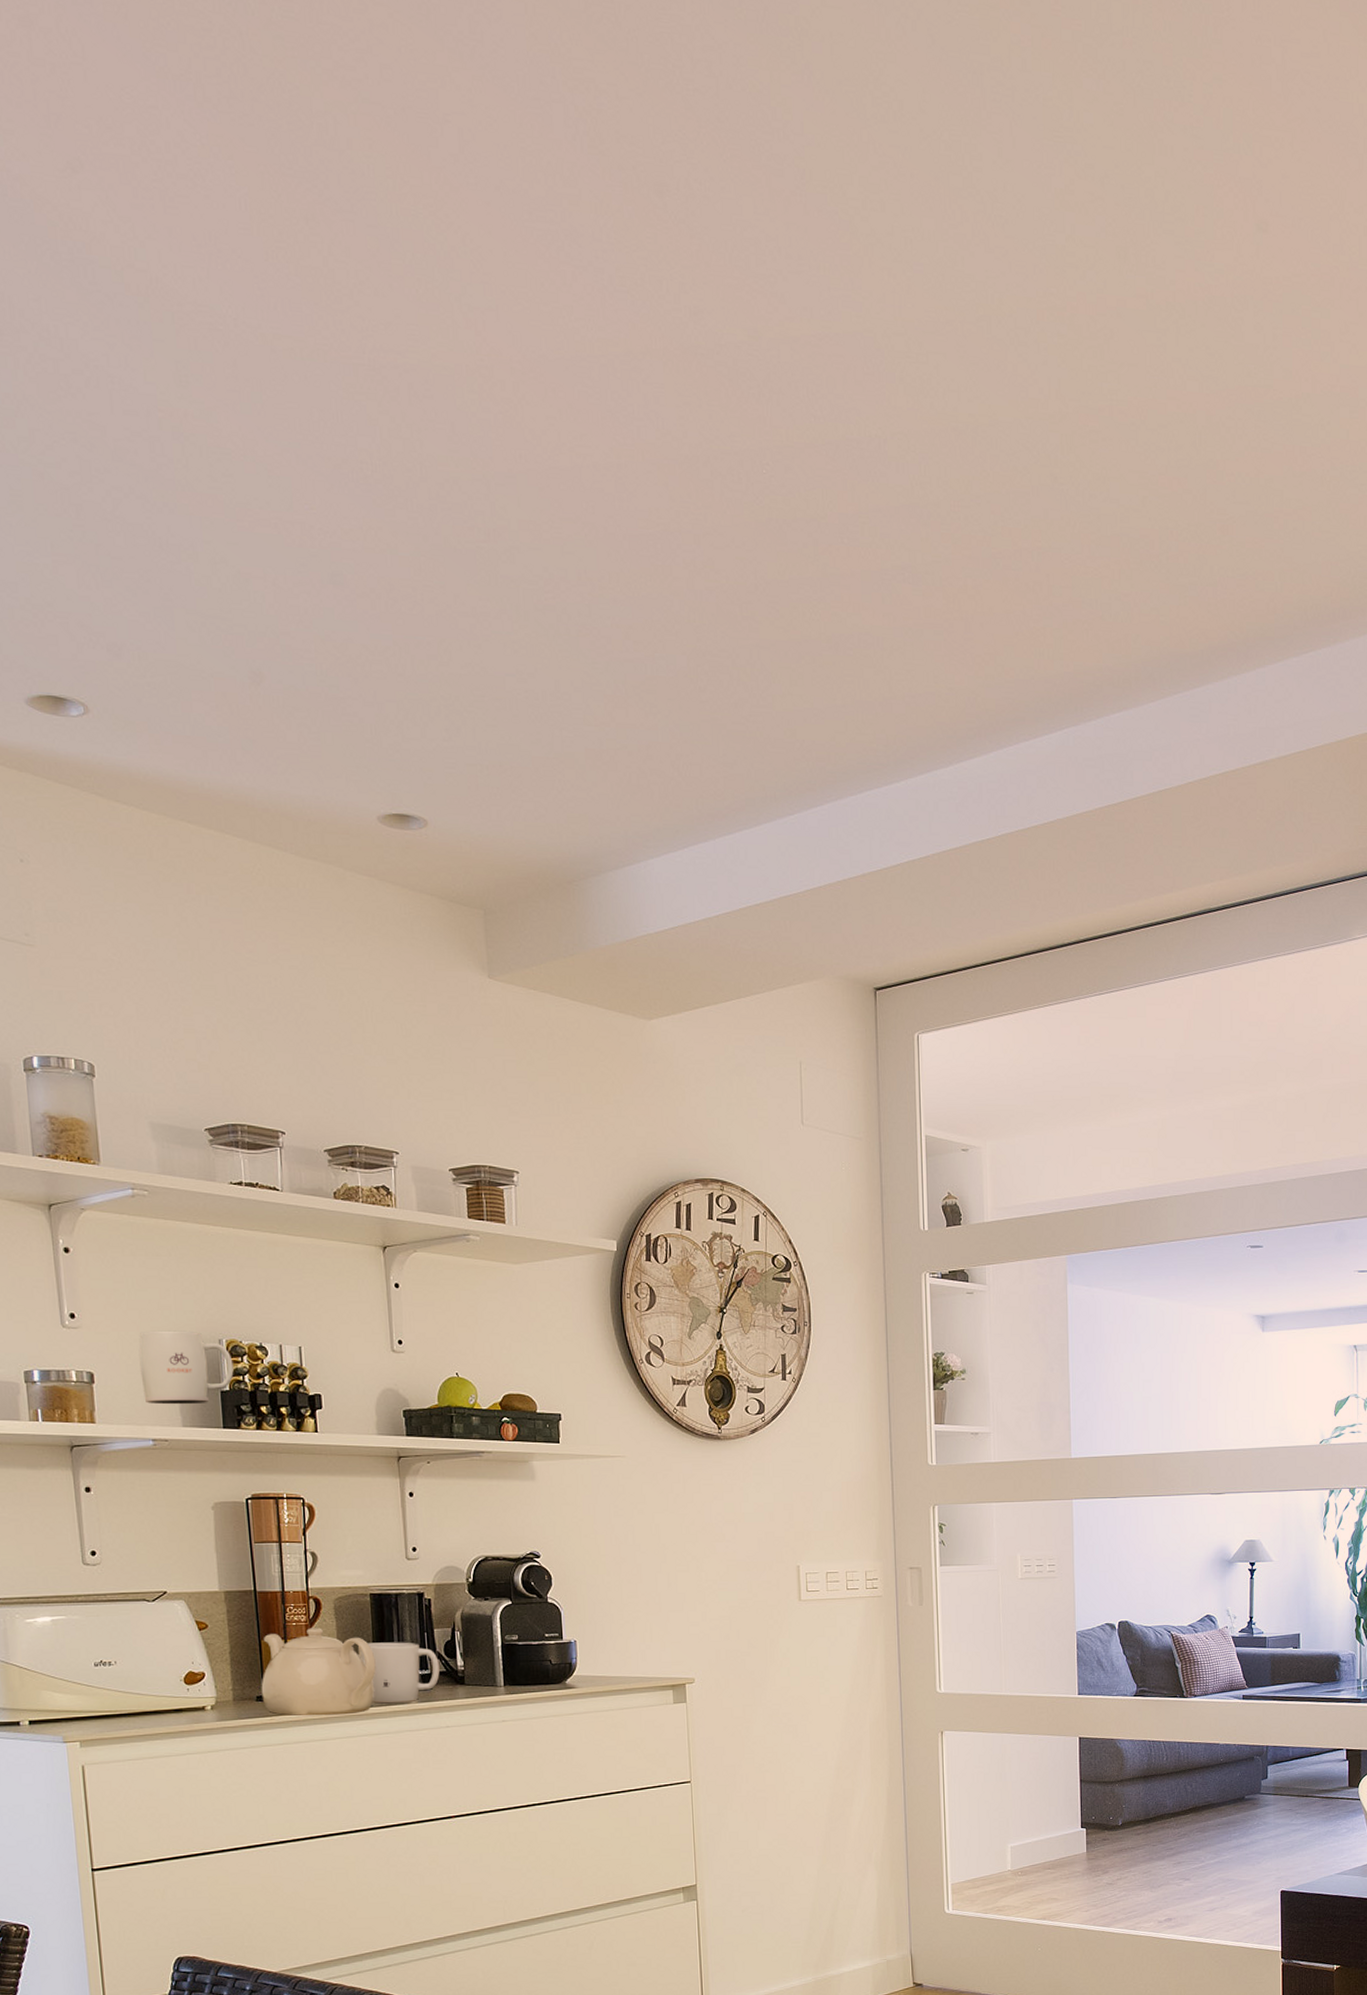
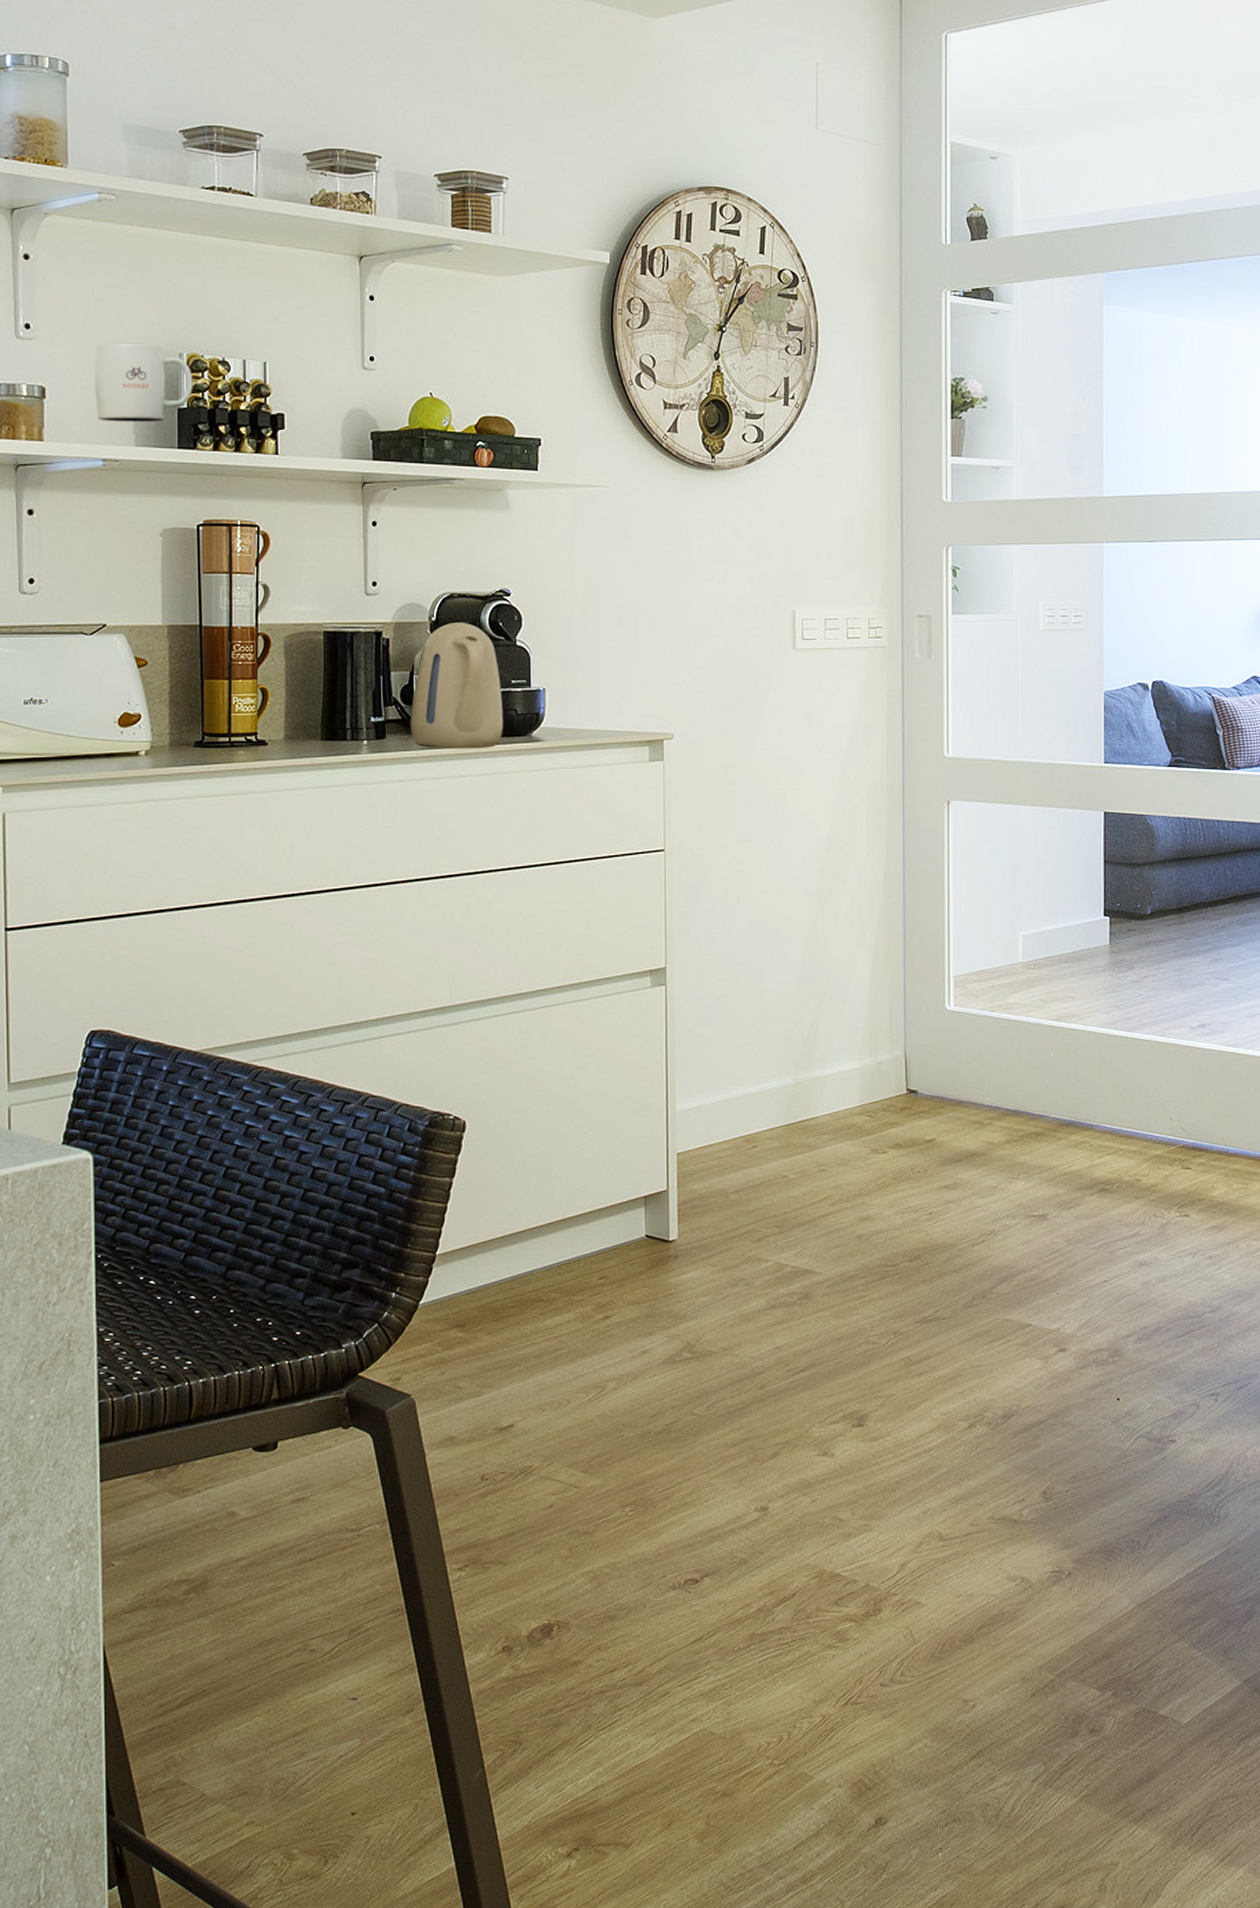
teapot: present [261,1628,376,1716] -> none [200,668,326,765]
mug: present [357,1642,440,1704] -> none [307,685,394,753]
kettle: none [454,1583,540,1698] -> present [410,623,503,750]

